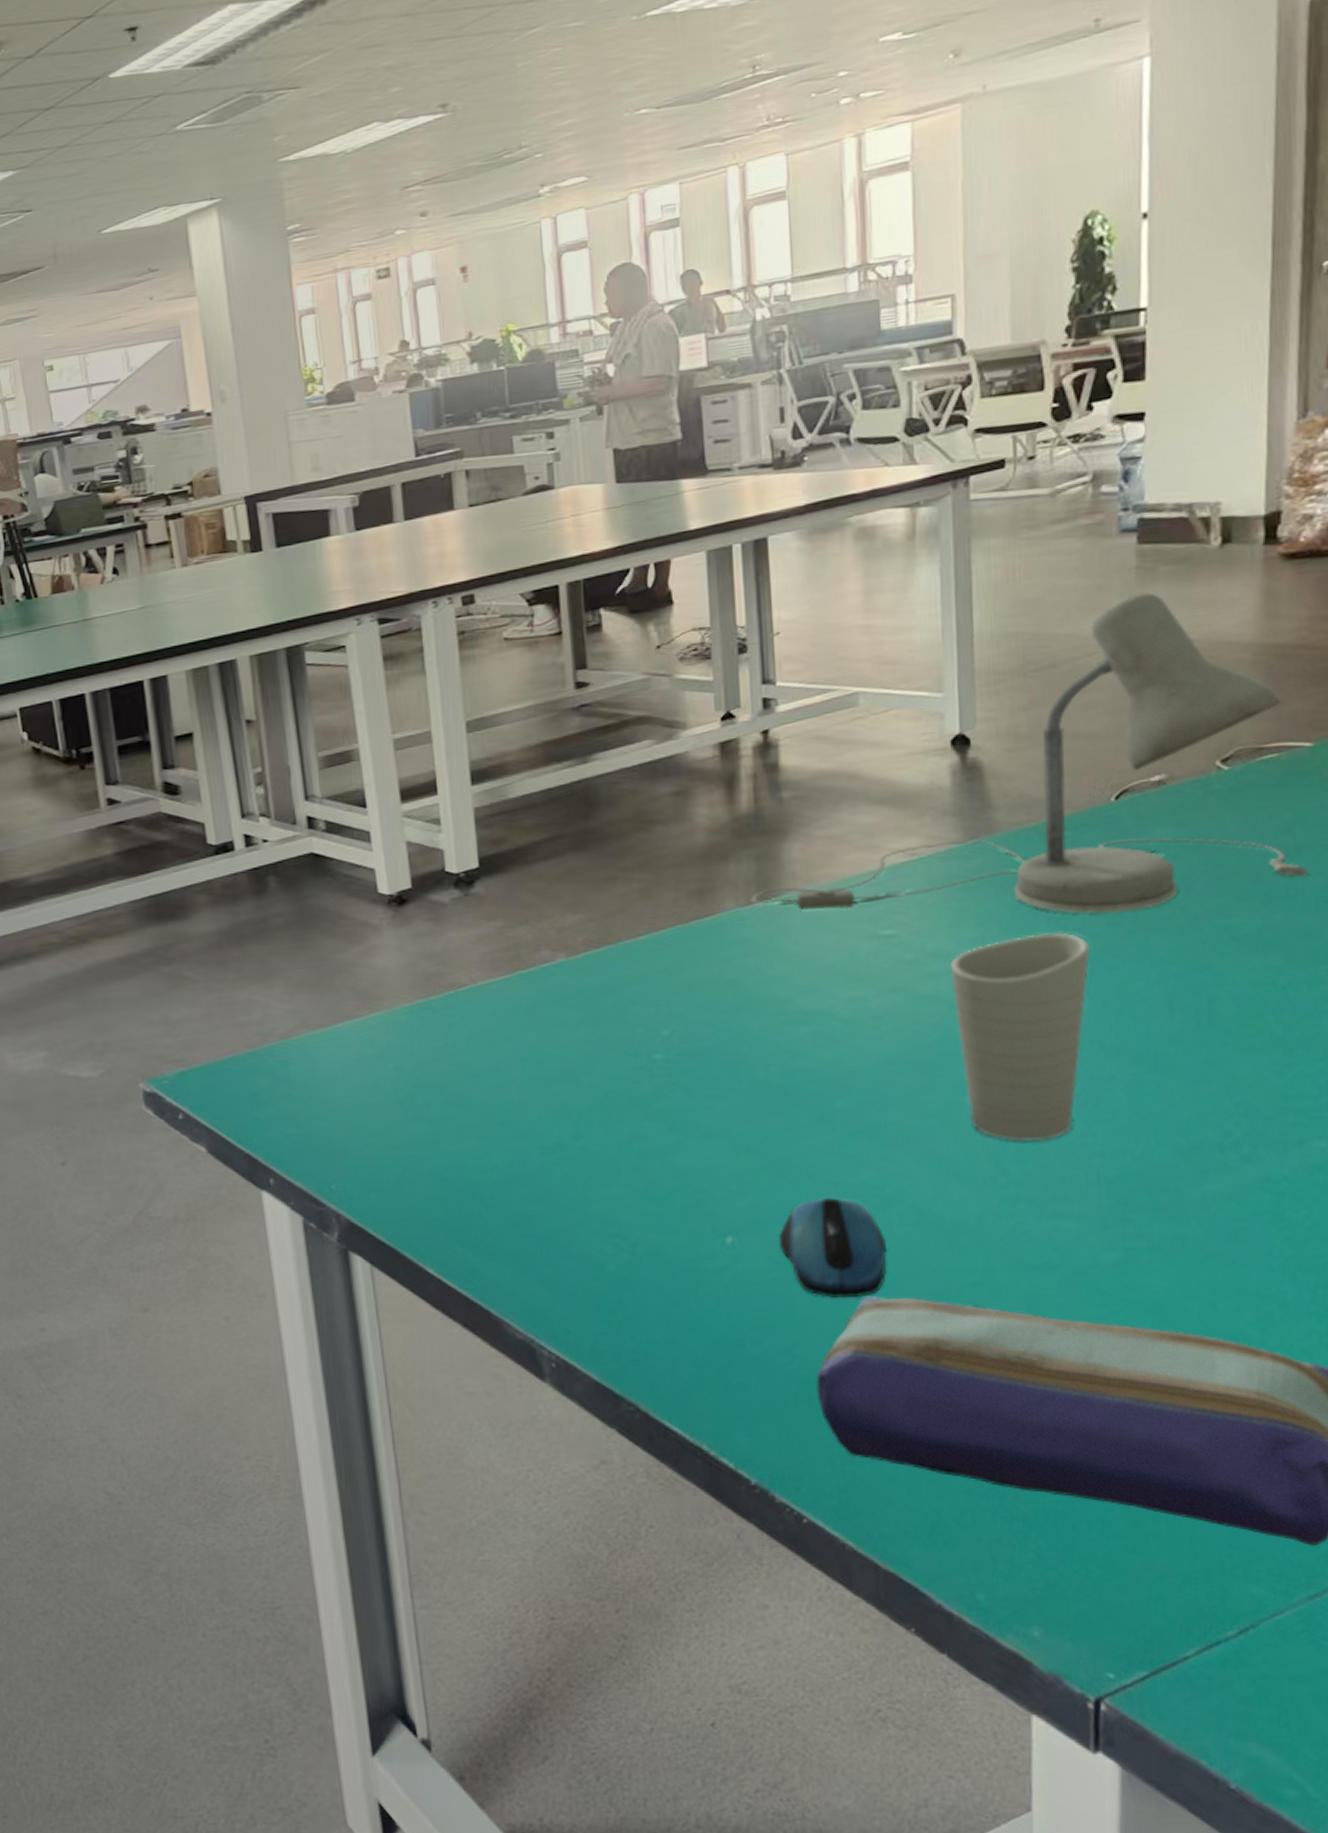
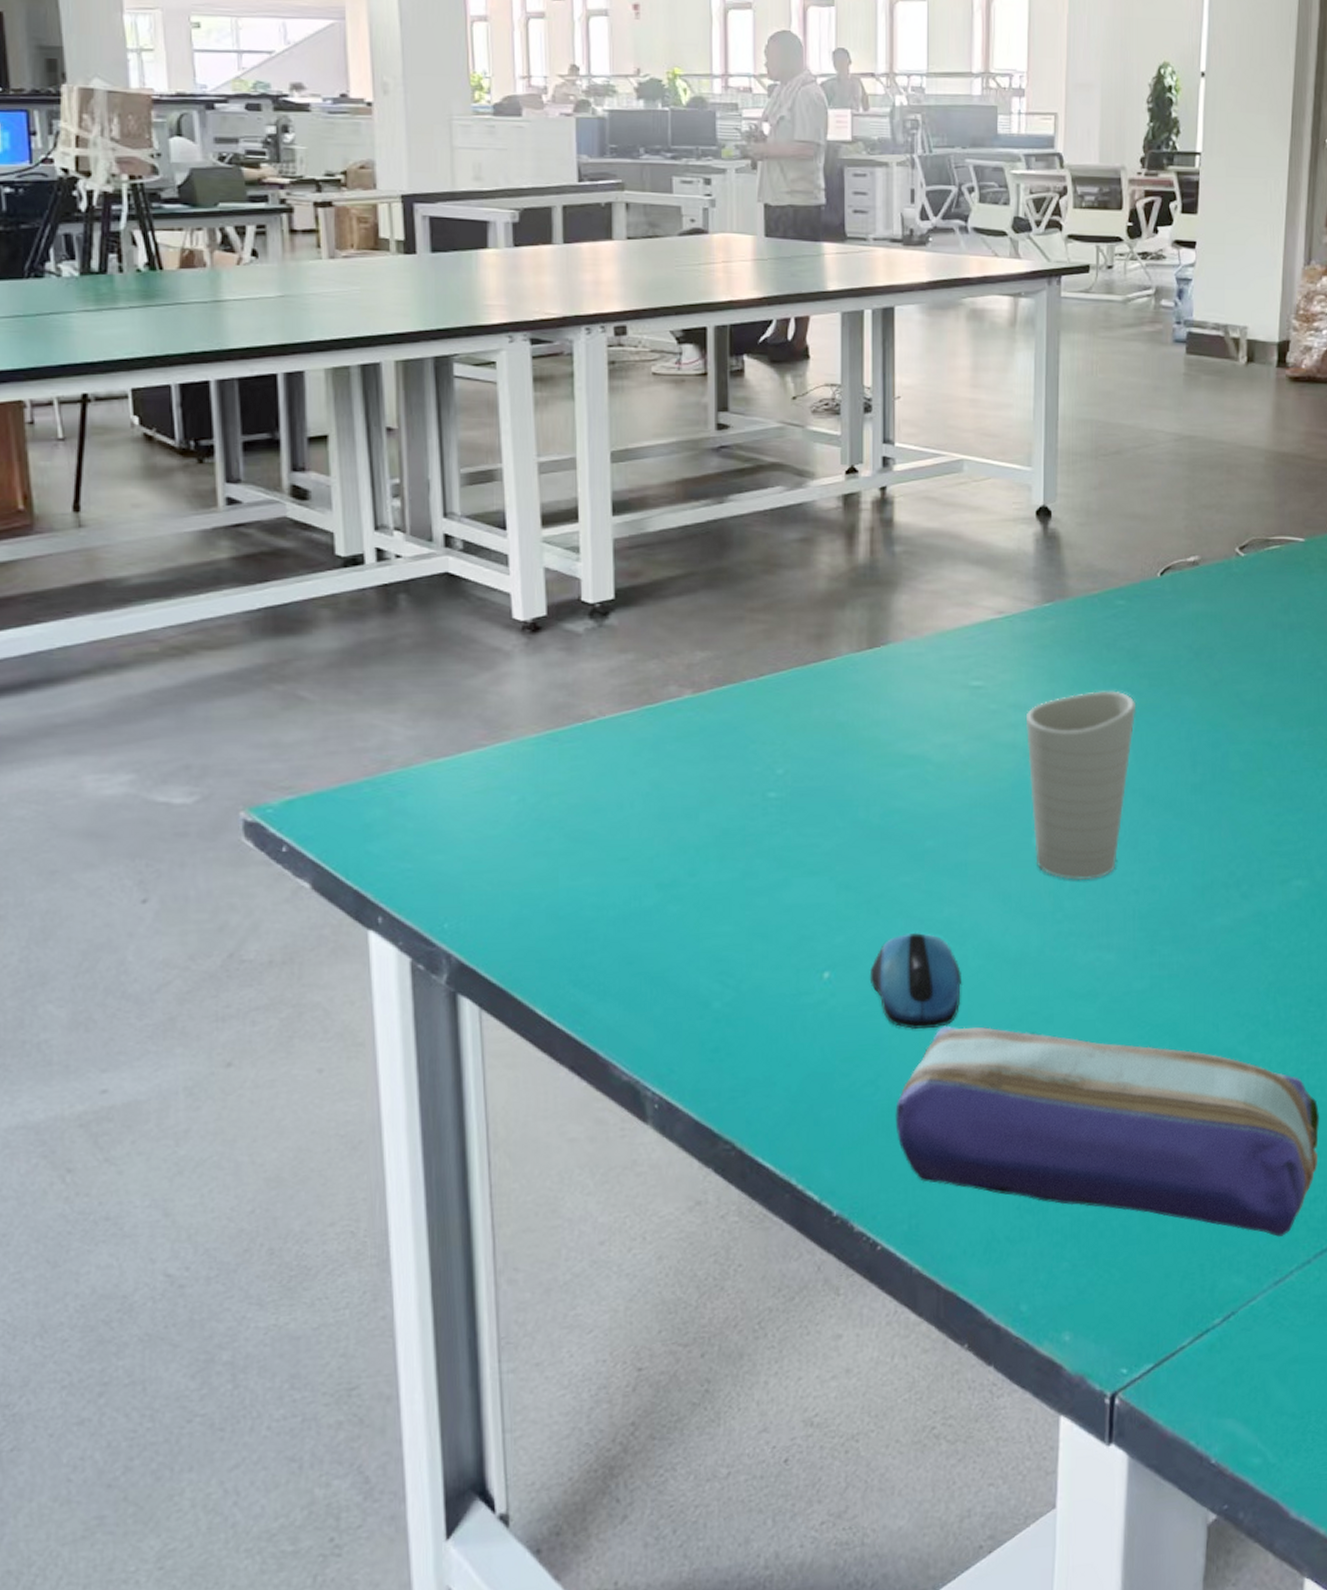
desk lamp: present [751,591,1308,915] -> none [862,395,1298,676]

